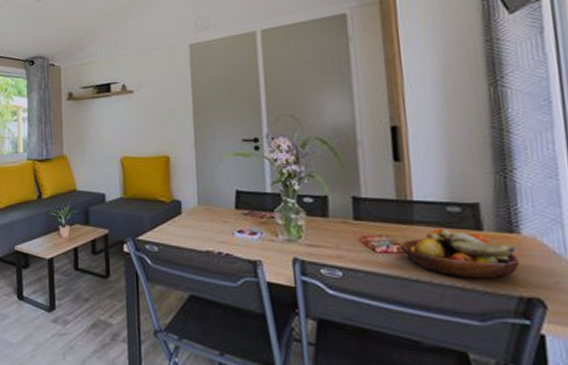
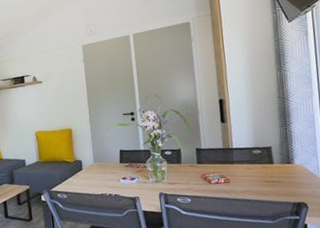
fruit bowl: present [400,228,520,278] -> none [225,164,294,195]

